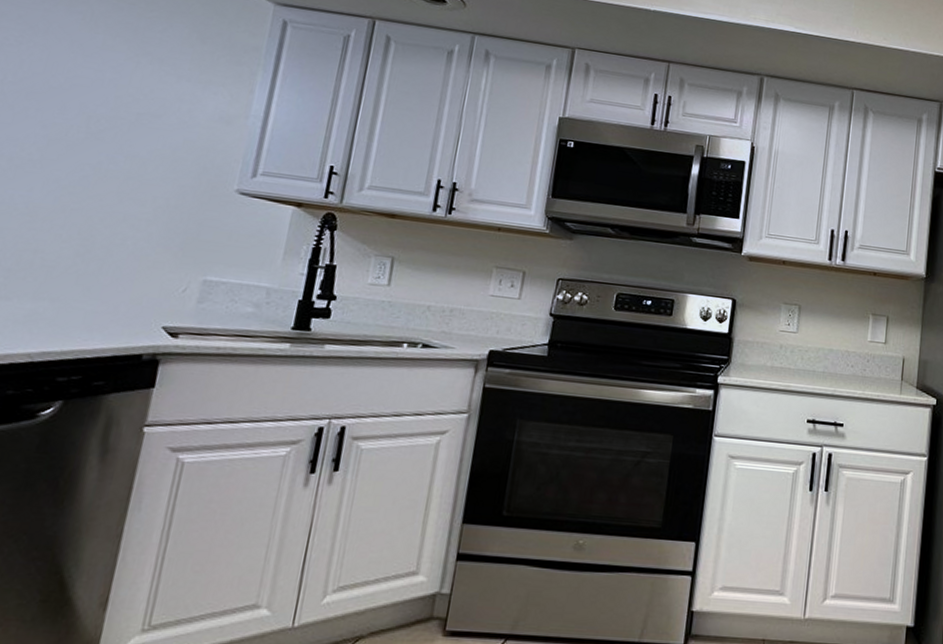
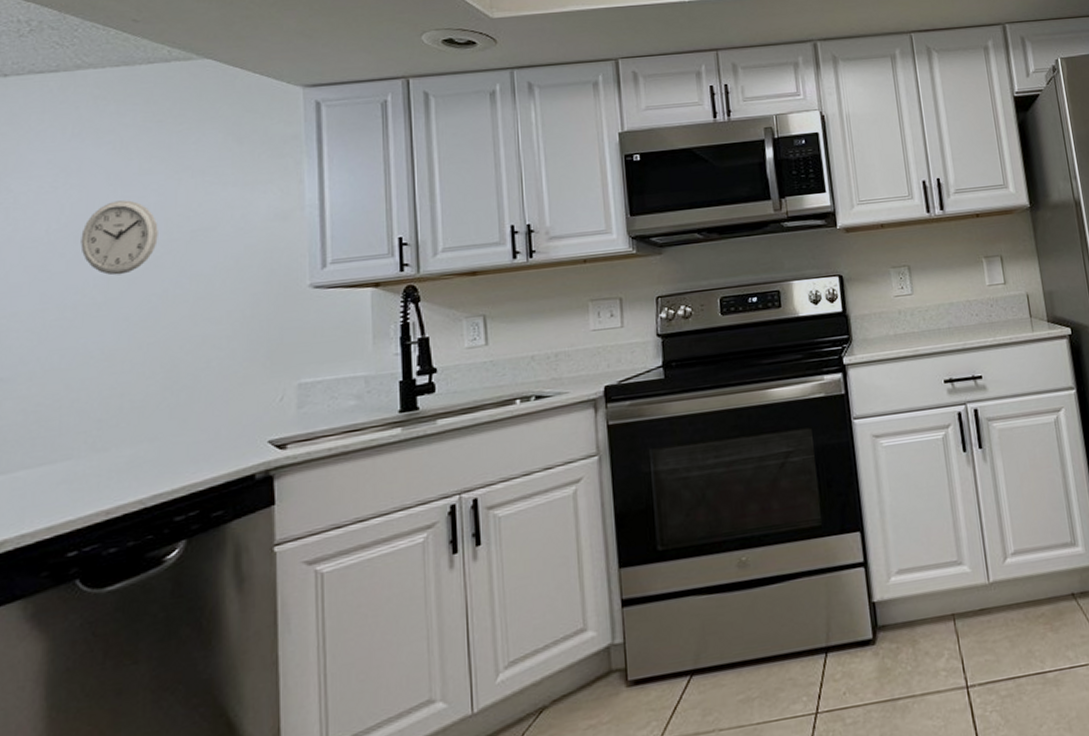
wall clock: none [29,68,108,139] -> present [80,200,158,276]

